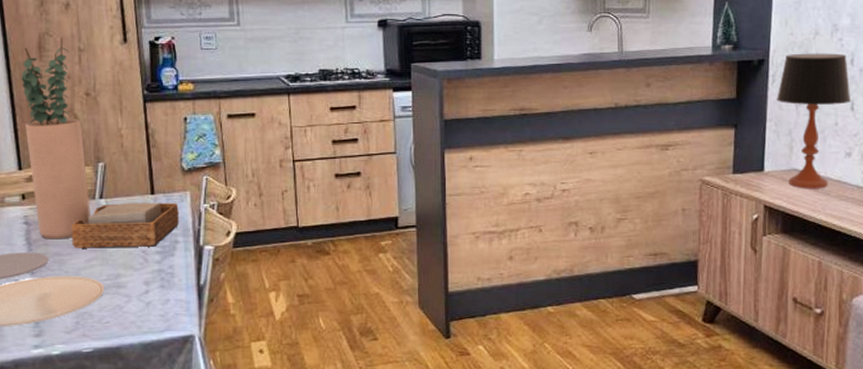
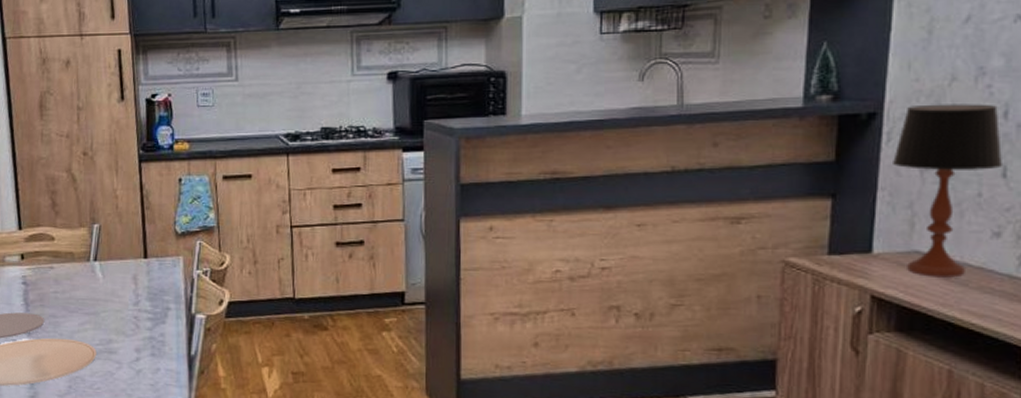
vase: present [21,37,92,240] -> none [23,95,86,301]
napkin holder: present [71,202,179,248] -> none [66,265,171,313]

